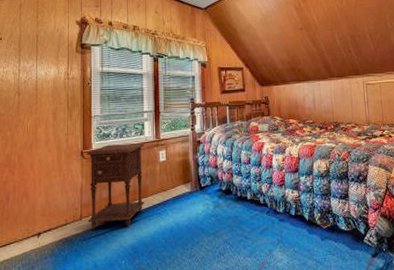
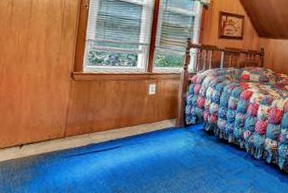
nightstand: present [86,143,145,229] -> none [70,70,136,152]

